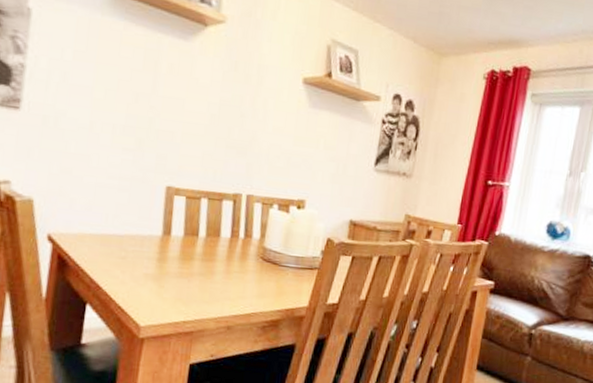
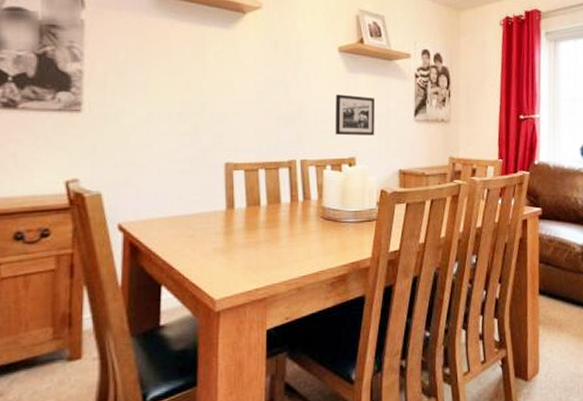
picture frame: none [287,130,335,181] -> present [335,94,375,136]

